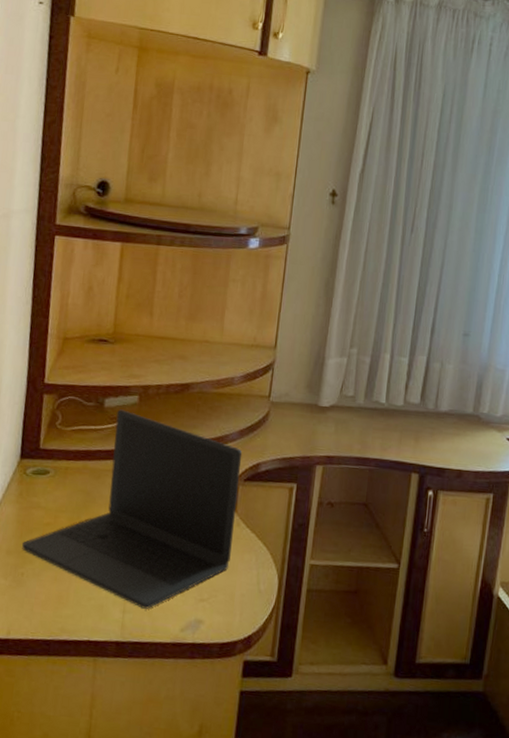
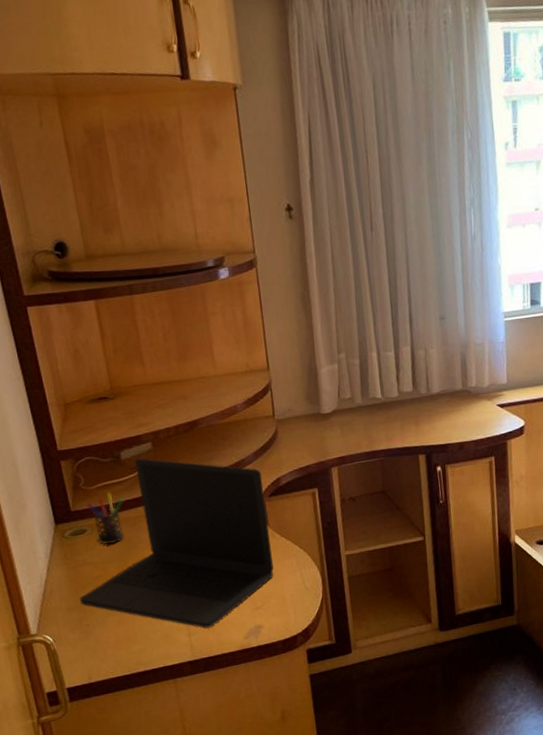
pen holder: none [56,436,95,493] -> present [86,492,124,546]

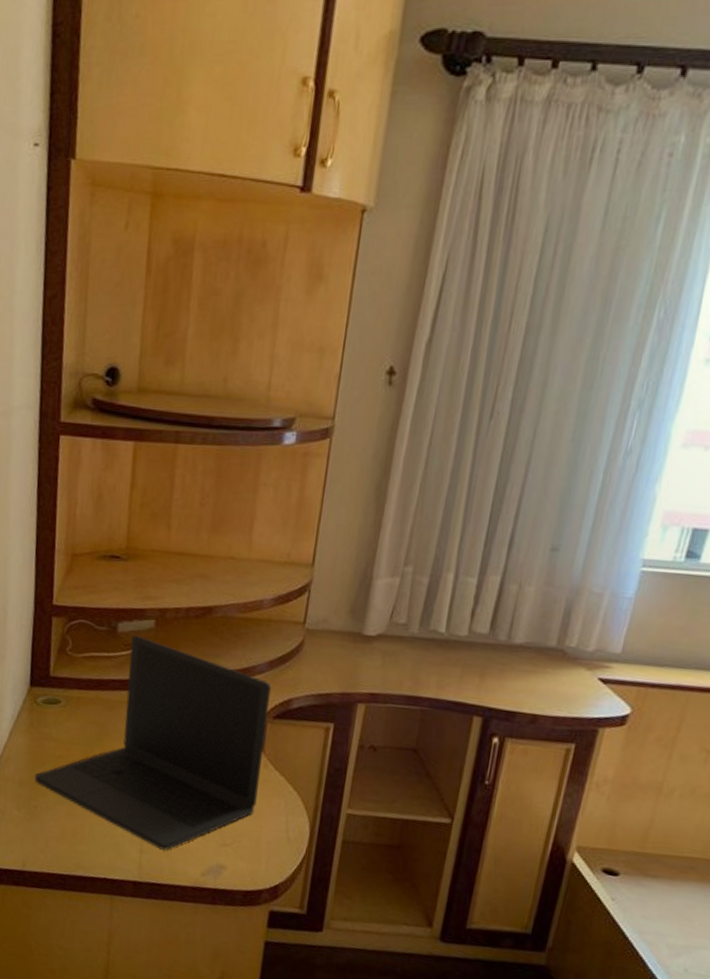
pen holder: present [86,492,124,546] -> none [67,664,108,725]

